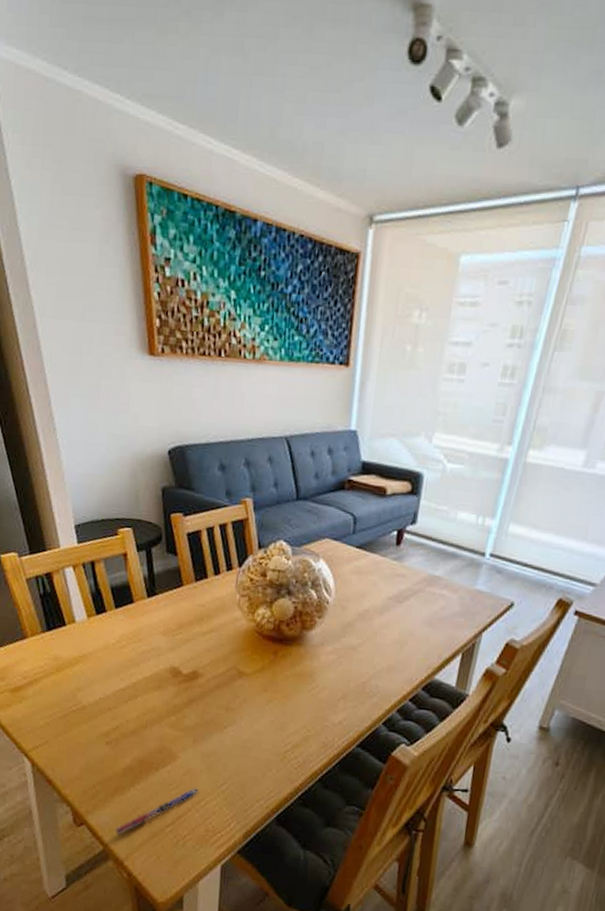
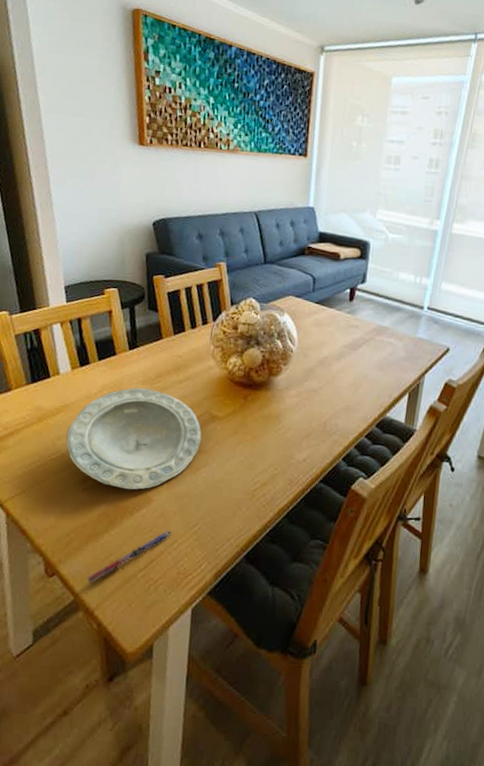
plate: none [86,639,228,746] -> present [66,388,202,490]

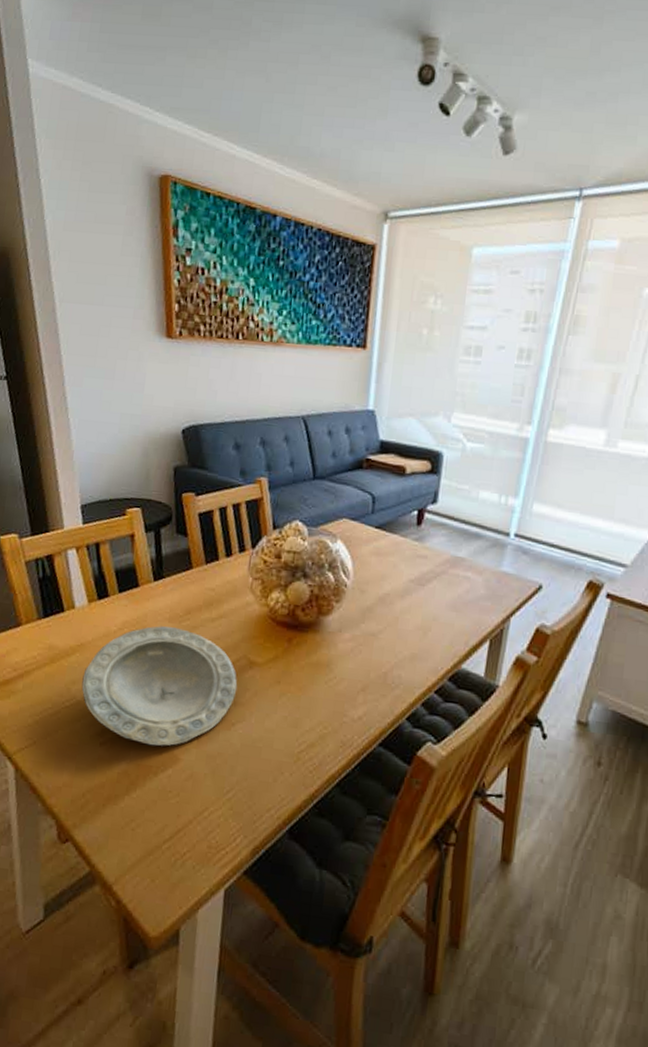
pen: present [86,530,172,583] -> none [104,796,202,853]

